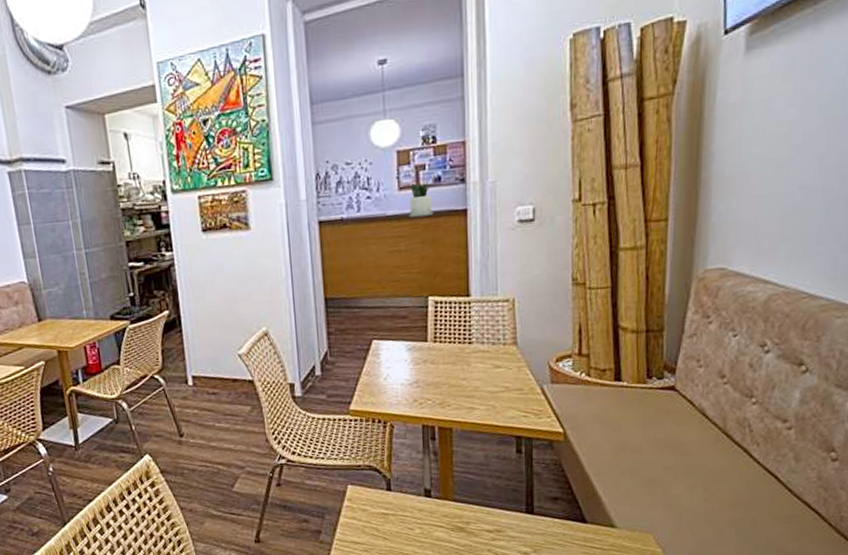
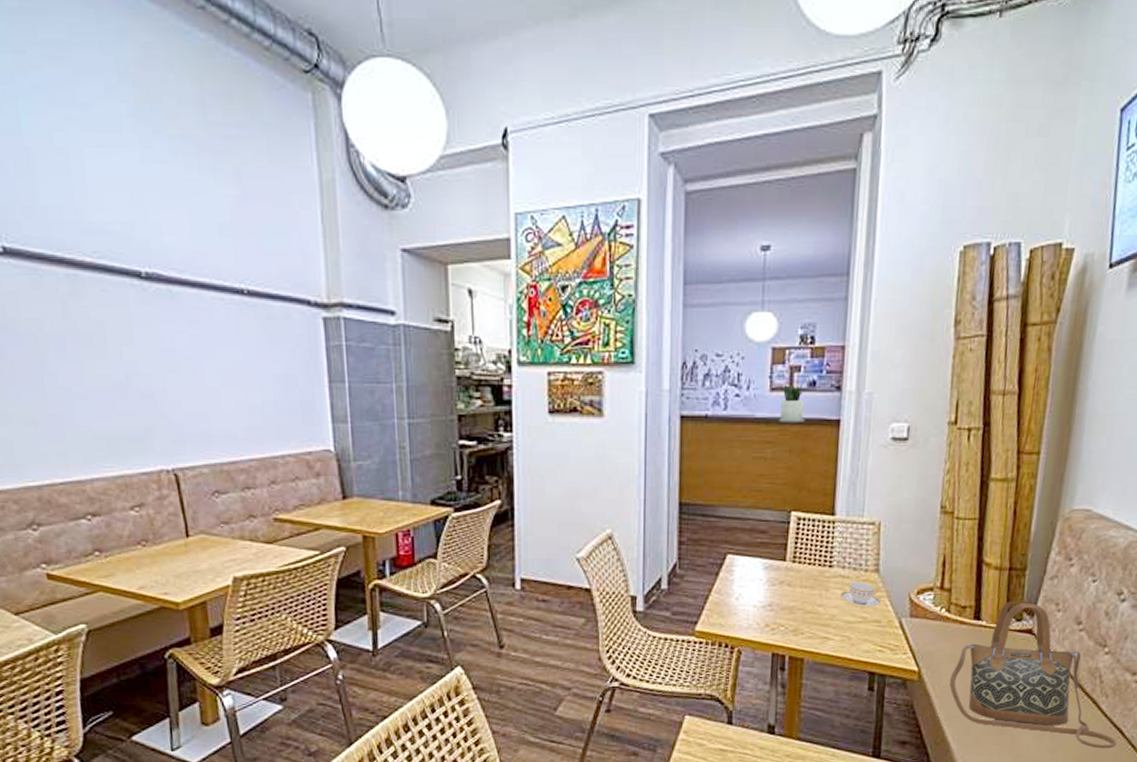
teacup: none [481,354,522,379] -> present [839,581,882,609]
handbag: none [596,360,772,495] -> present [949,601,1117,749]

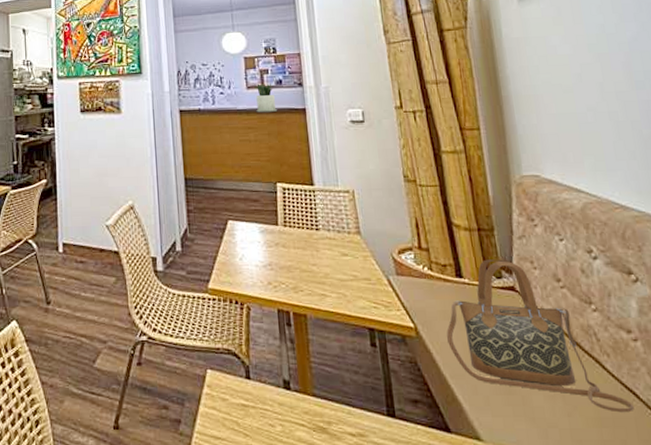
teacup: present [839,581,882,609] -> none [329,242,368,267]

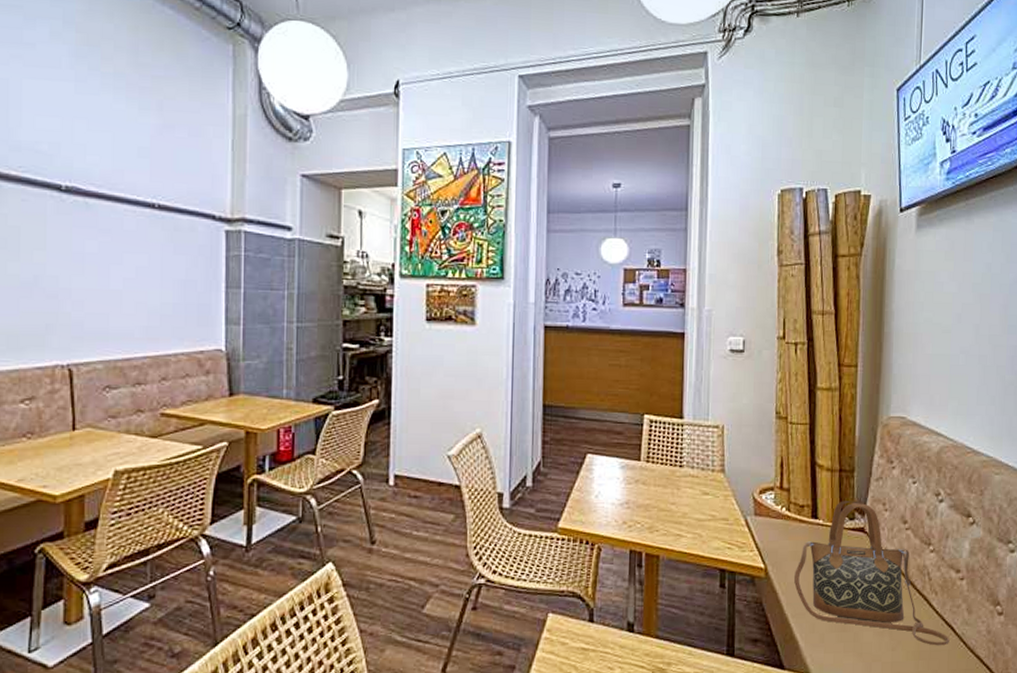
planter: present [256,83,278,113] -> none [631,301,655,336]

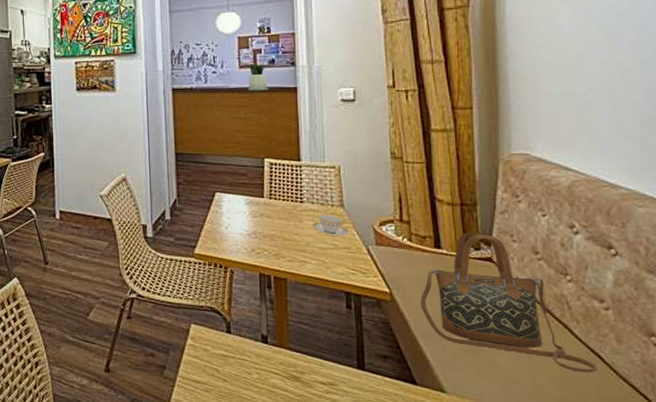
planter: none [631,301,655,336] -> present [248,63,269,92]
teacup: none [690,480,728,507] -> present [312,214,349,237]

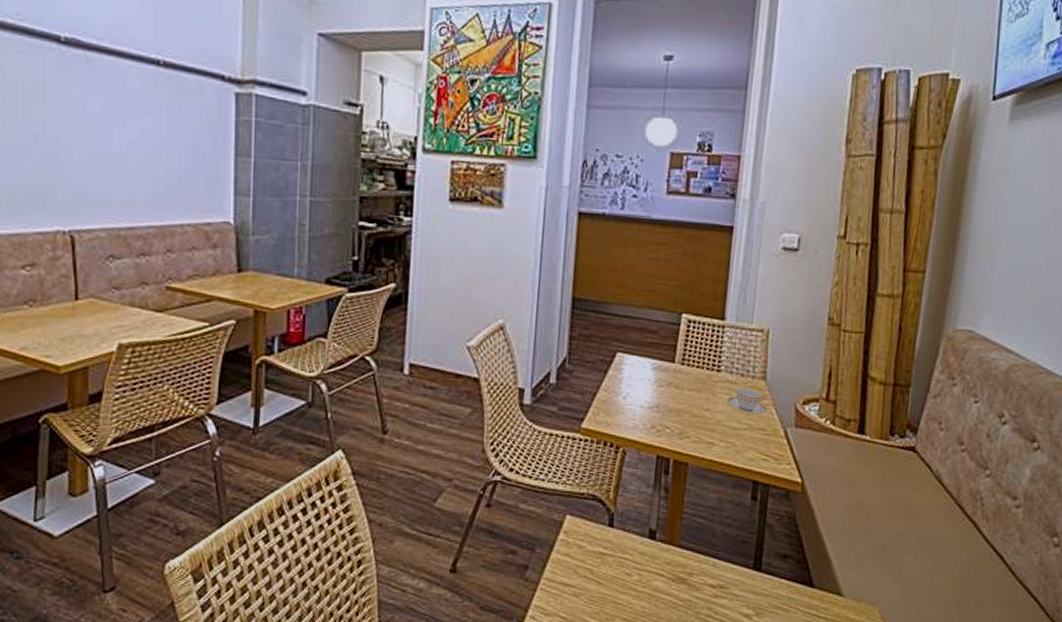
planter: present [248,63,269,92] -> none [673,189,700,228]
handbag: present [421,232,597,373] -> none [832,417,997,575]

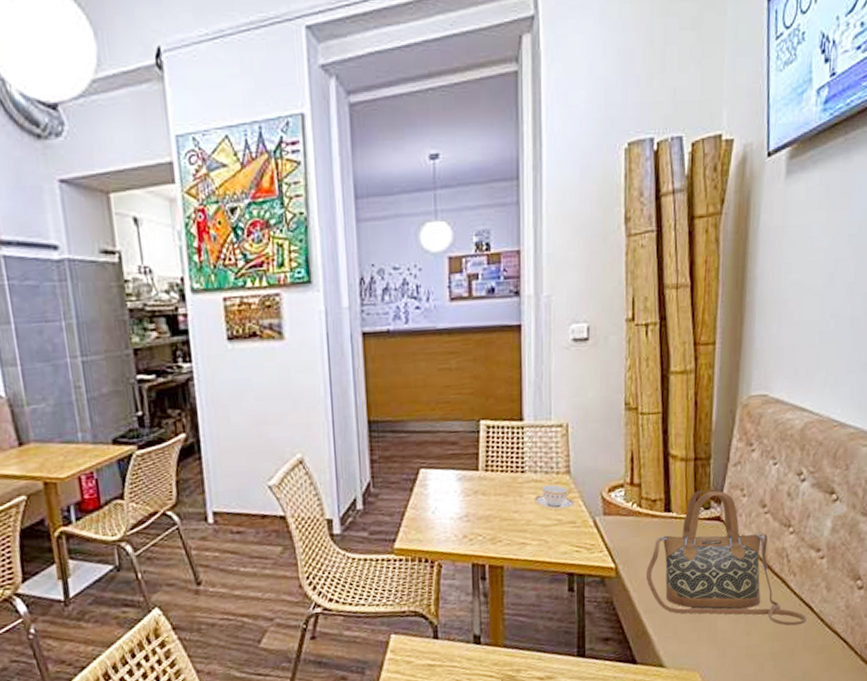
handbag: none [832,417,997,575] -> present [646,489,807,626]

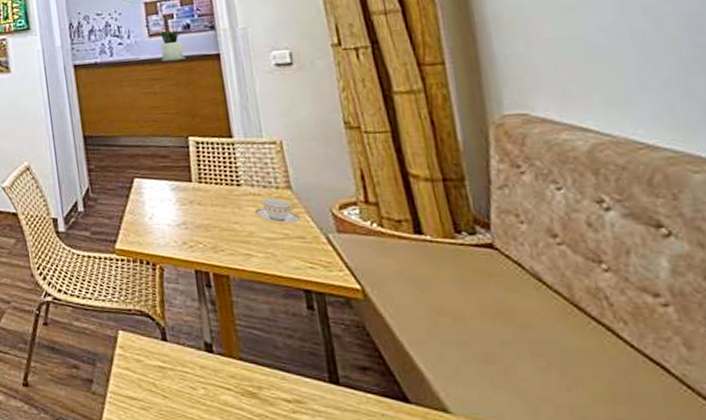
planter: none [460,293,487,333] -> present [160,29,187,63]
handbag: present [646,489,807,626] -> none [403,213,662,389]

